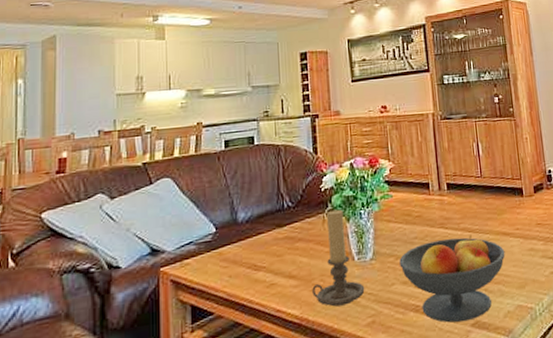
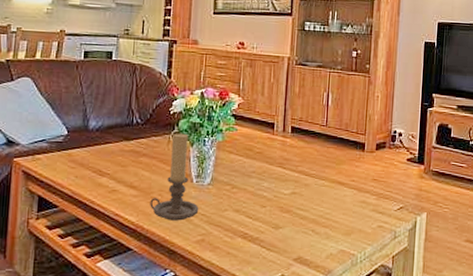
fruit bowl: present [399,235,505,323] -> none [235,178,337,255]

